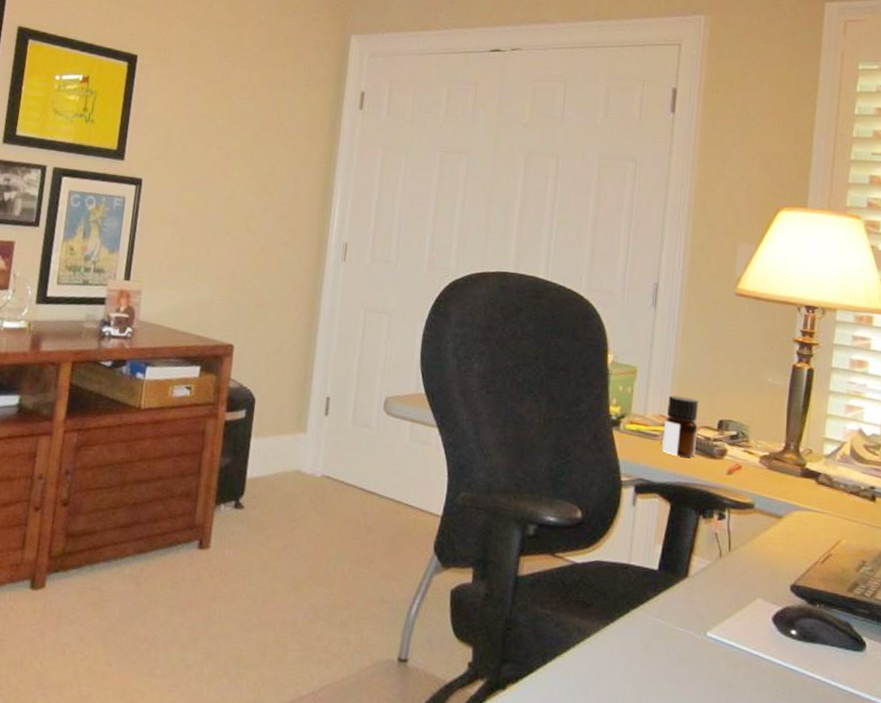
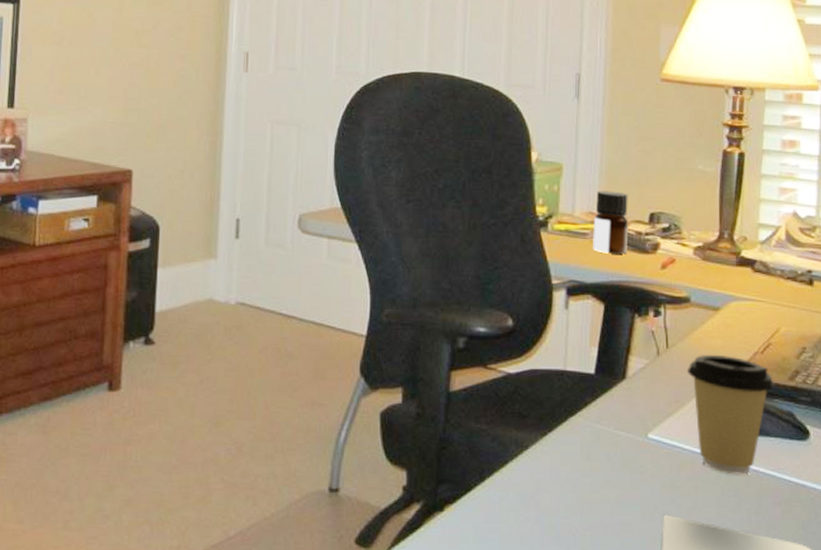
coffee cup: none [747,560,833,680] -> present [687,354,774,475]

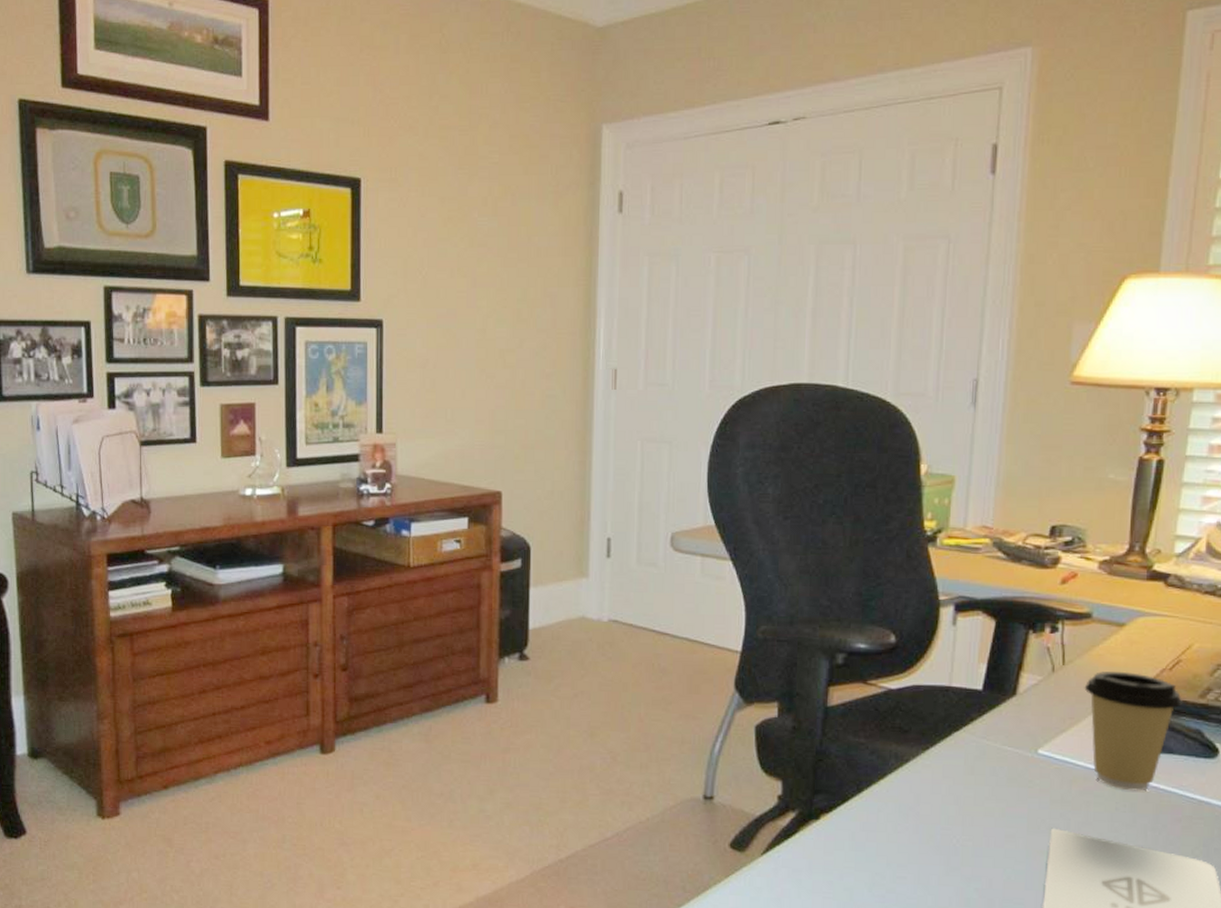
bottle: present [593,191,628,254] -> none [986,503,1027,569]

